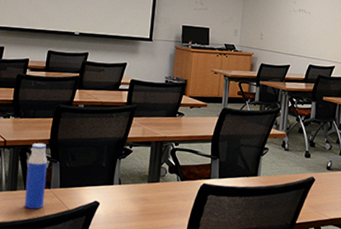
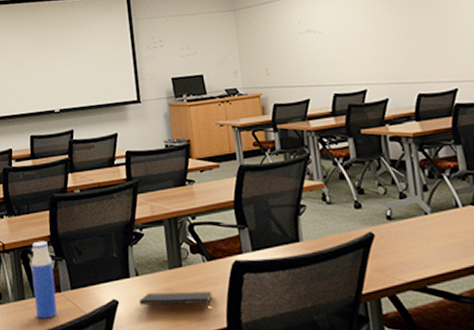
notepad: none [117,199,180,217] -> present [139,291,213,306]

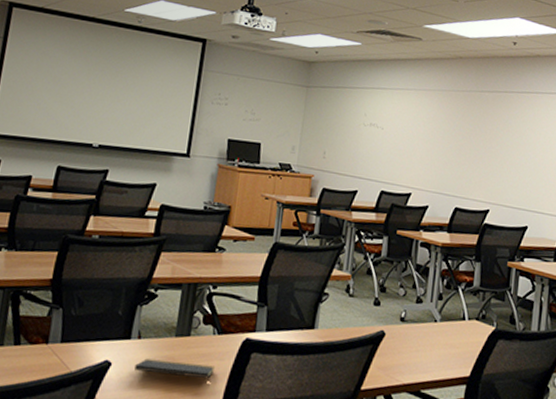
water bottle: present [31,241,58,319] -> none [11,283,47,371]

